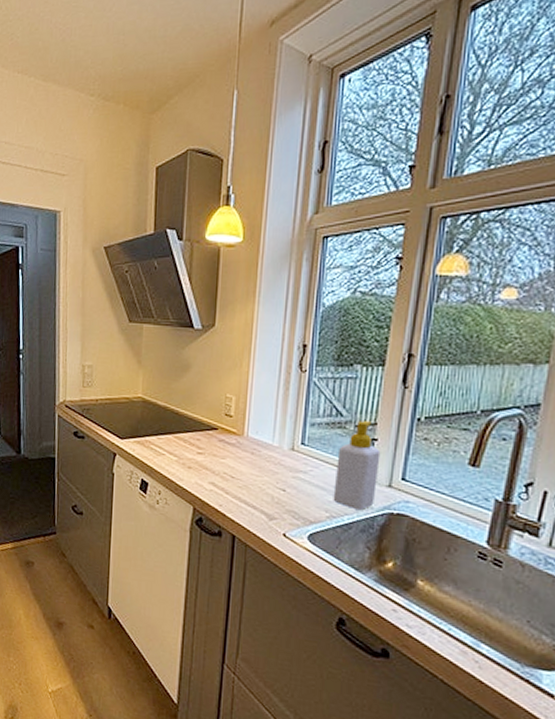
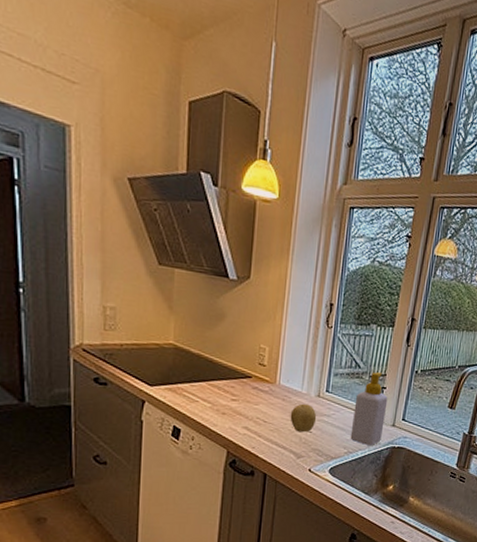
fruit: none [260,458,291,491] -> present [290,403,317,433]

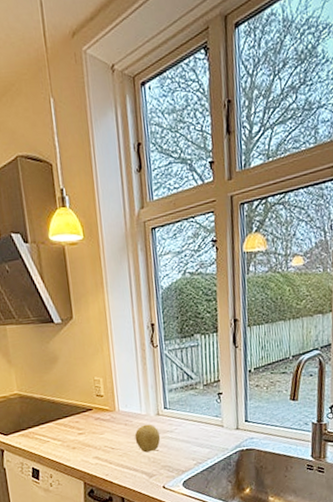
soap bottle: present [350,372,388,446] -> none [194,379,228,454]

